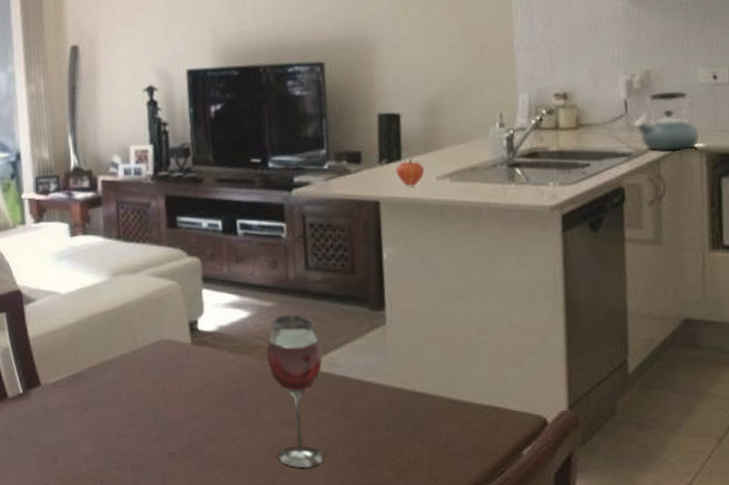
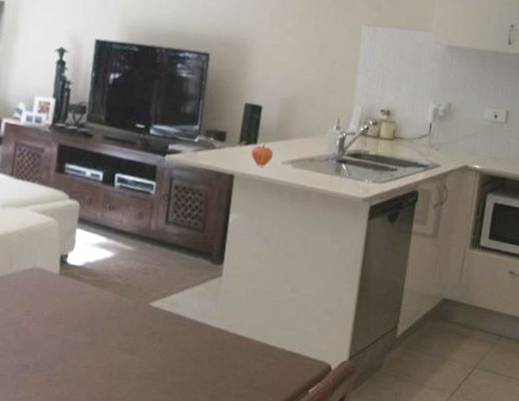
wineglass: present [266,315,324,468] -> none [116,259,168,389]
kettle: present [633,92,700,151] -> none [433,121,478,170]

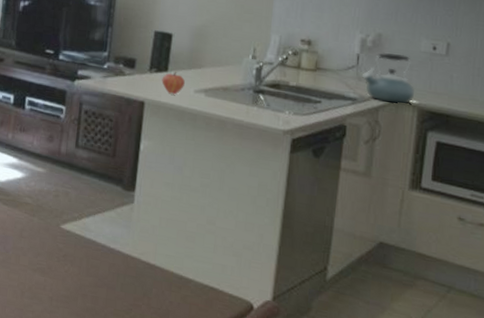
kettle: none [433,121,478,170] -> present [361,53,415,104]

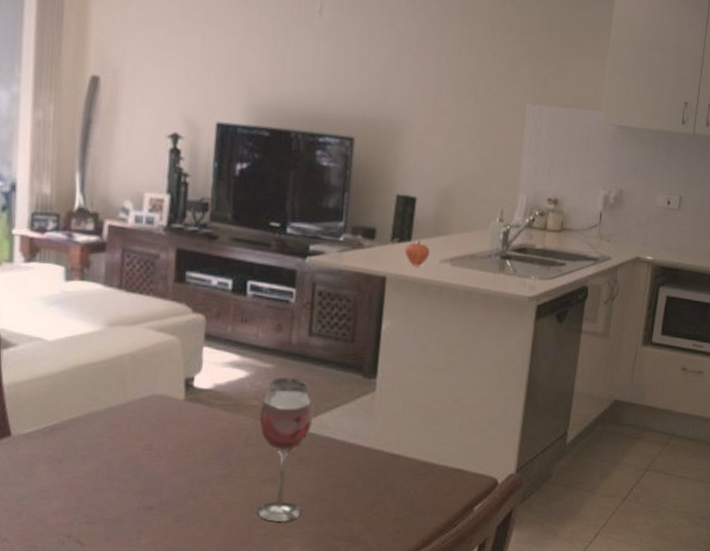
wineglass: none [28,181,79,310] -> present [257,378,314,522]
kettle: present [361,53,415,104] -> none [603,209,650,261]

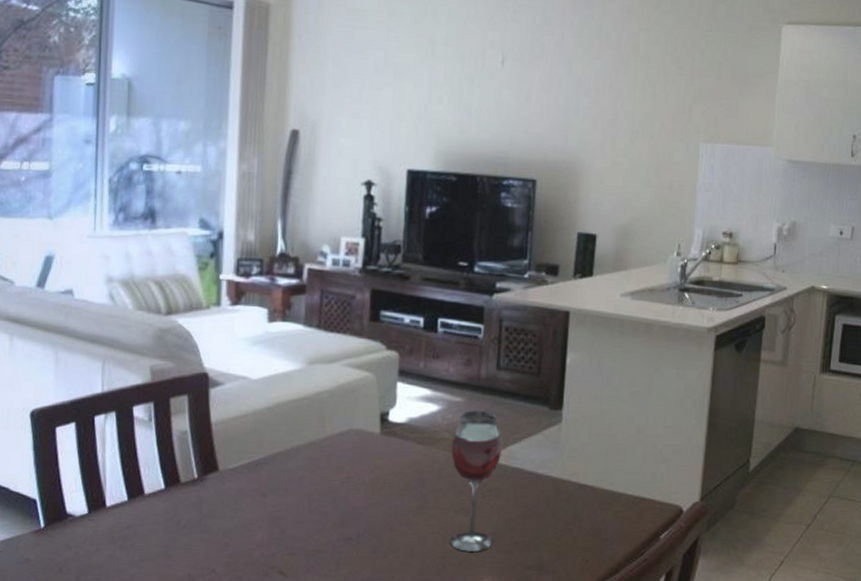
fruit: present [404,239,430,267] -> none [587,275,611,301]

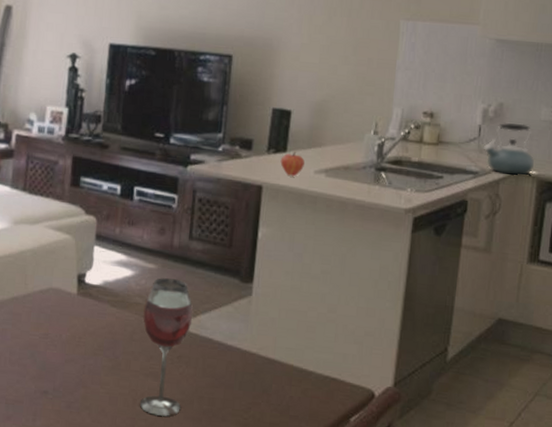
fruit: none [587,275,611,301] -> present [280,151,305,177]
kettle: none [778,241,825,290] -> present [483,123,535,176]

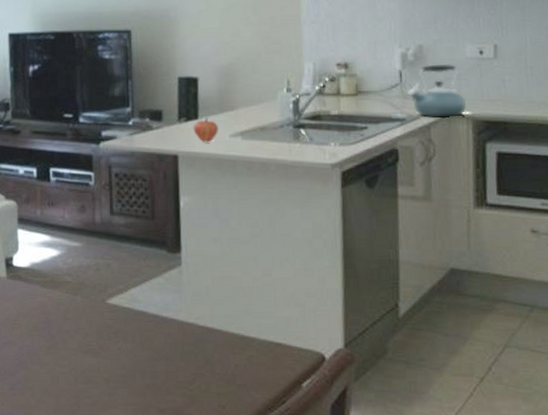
wineglass: present [140,278,193,416] -> none [74,255,124,393]

